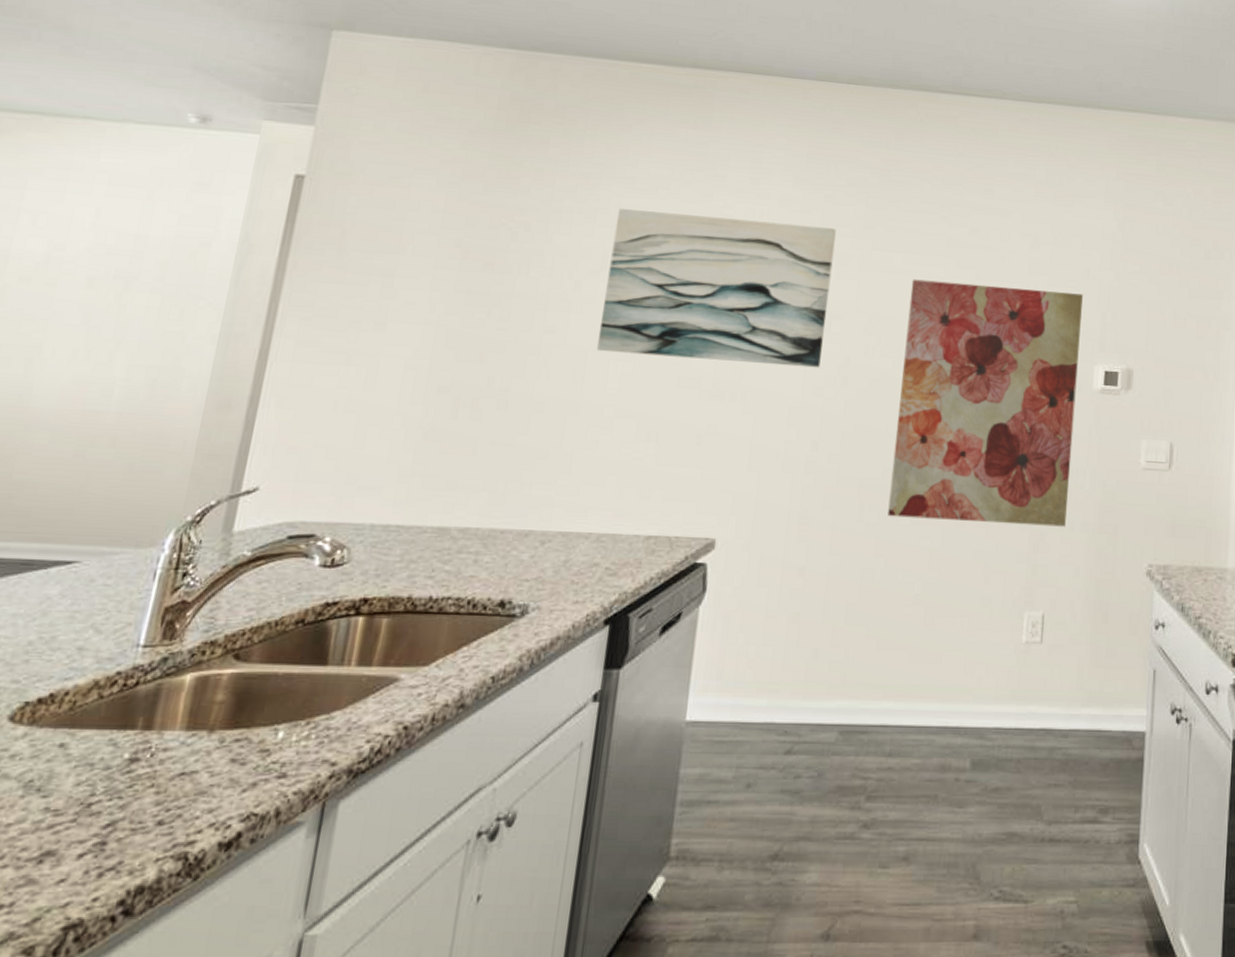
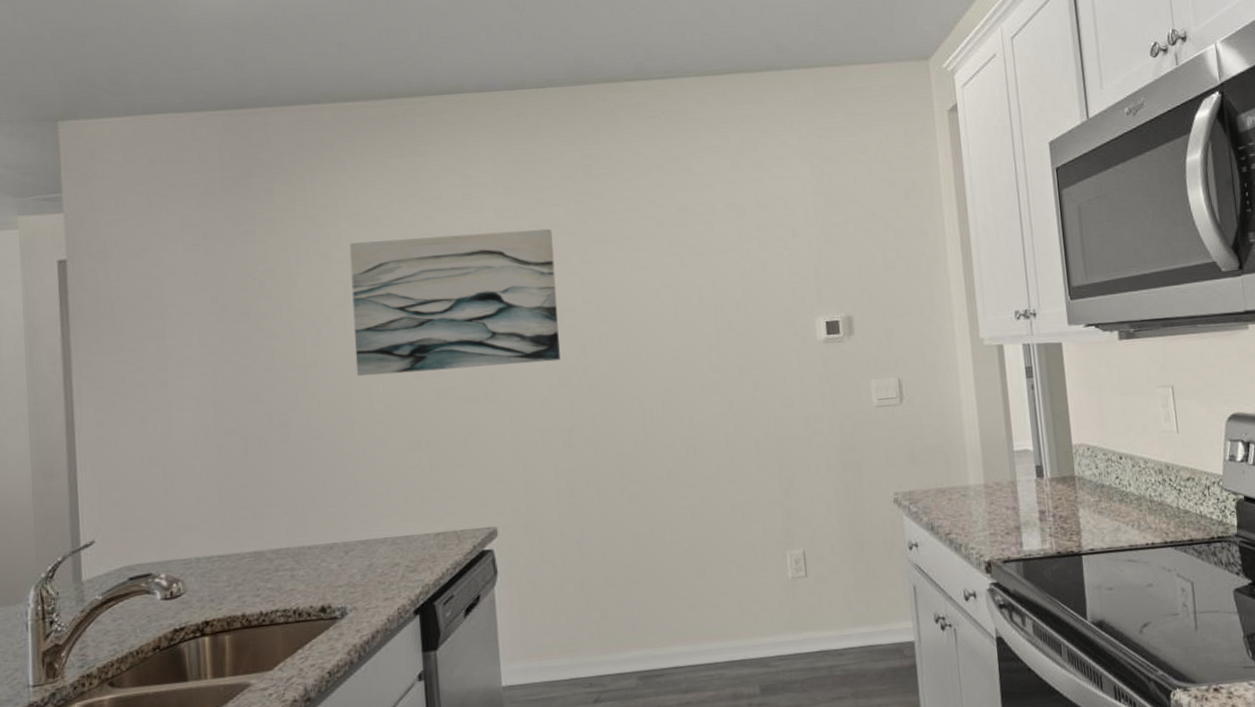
wall art: present [887,279,1083,527] -> none [630,252,812,485]

